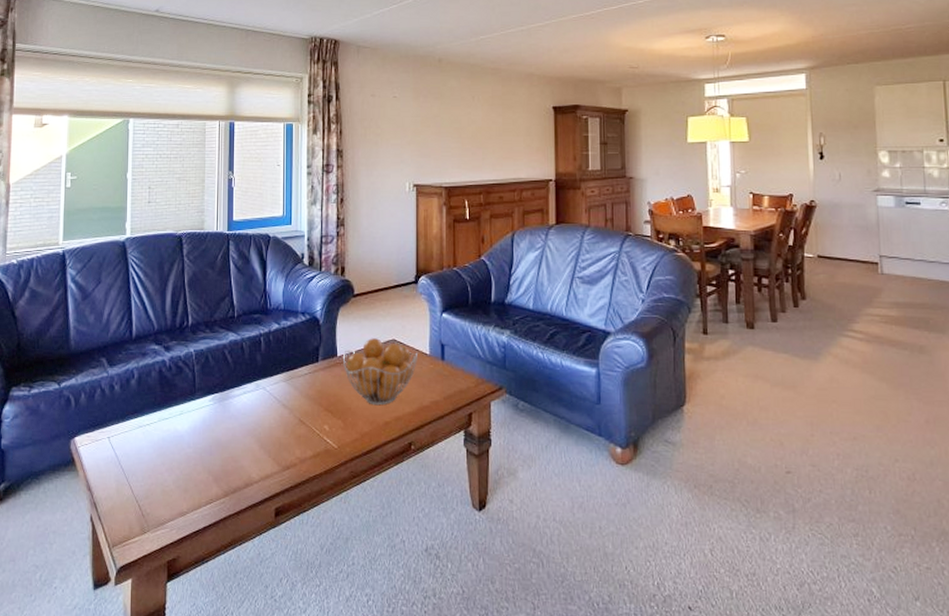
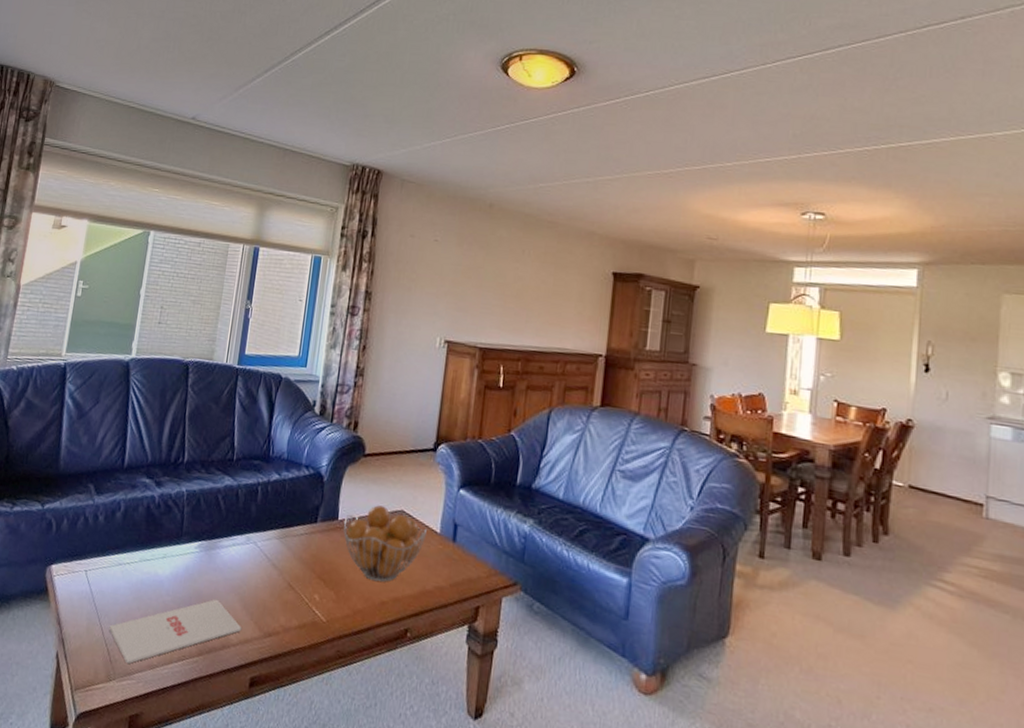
magazine: none [138,444,262,516] -> present [109,599,242,664]

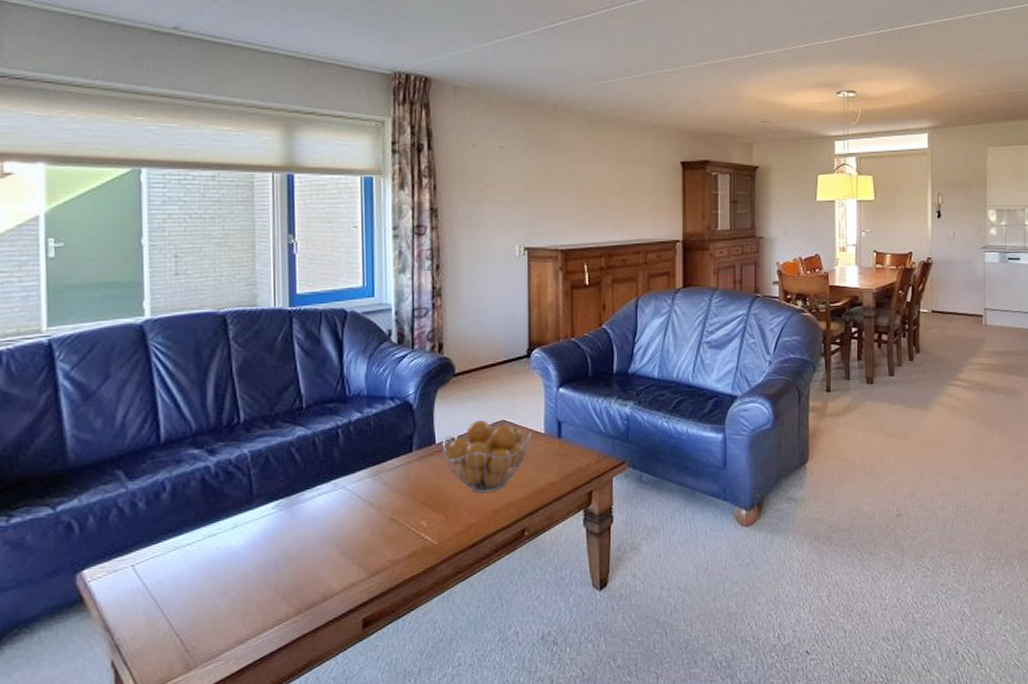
magazine: present [109,599,242,664] -> none [177,553,345,648]

